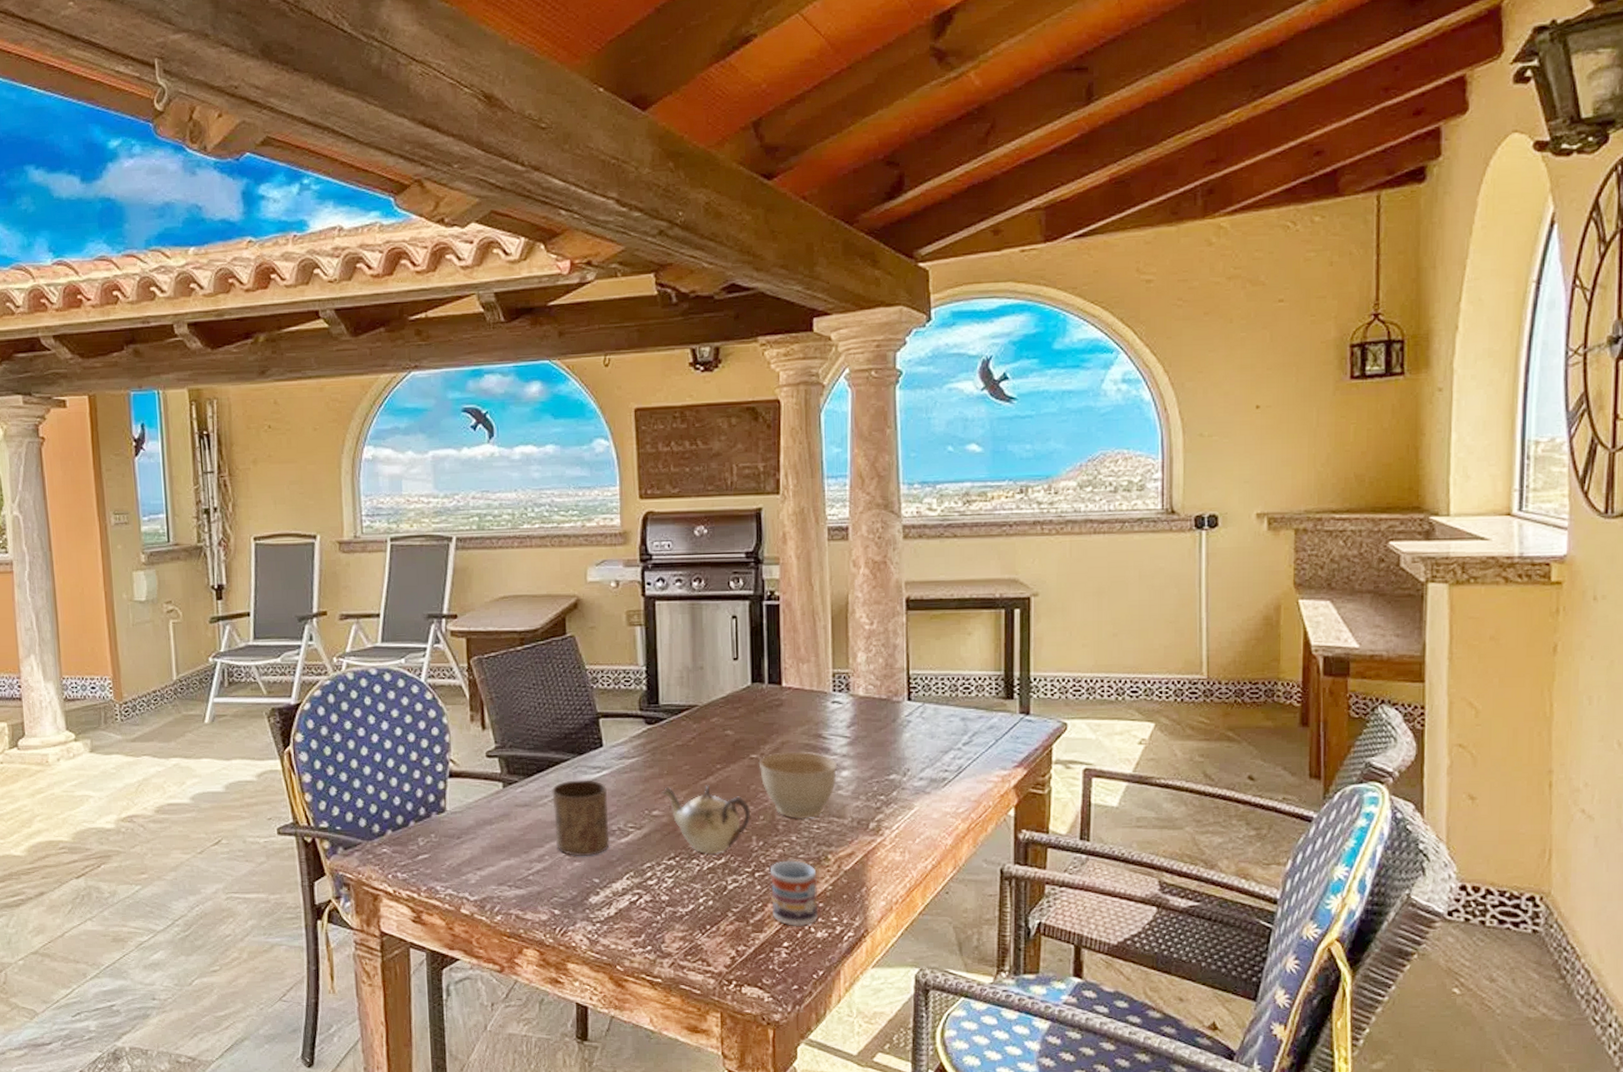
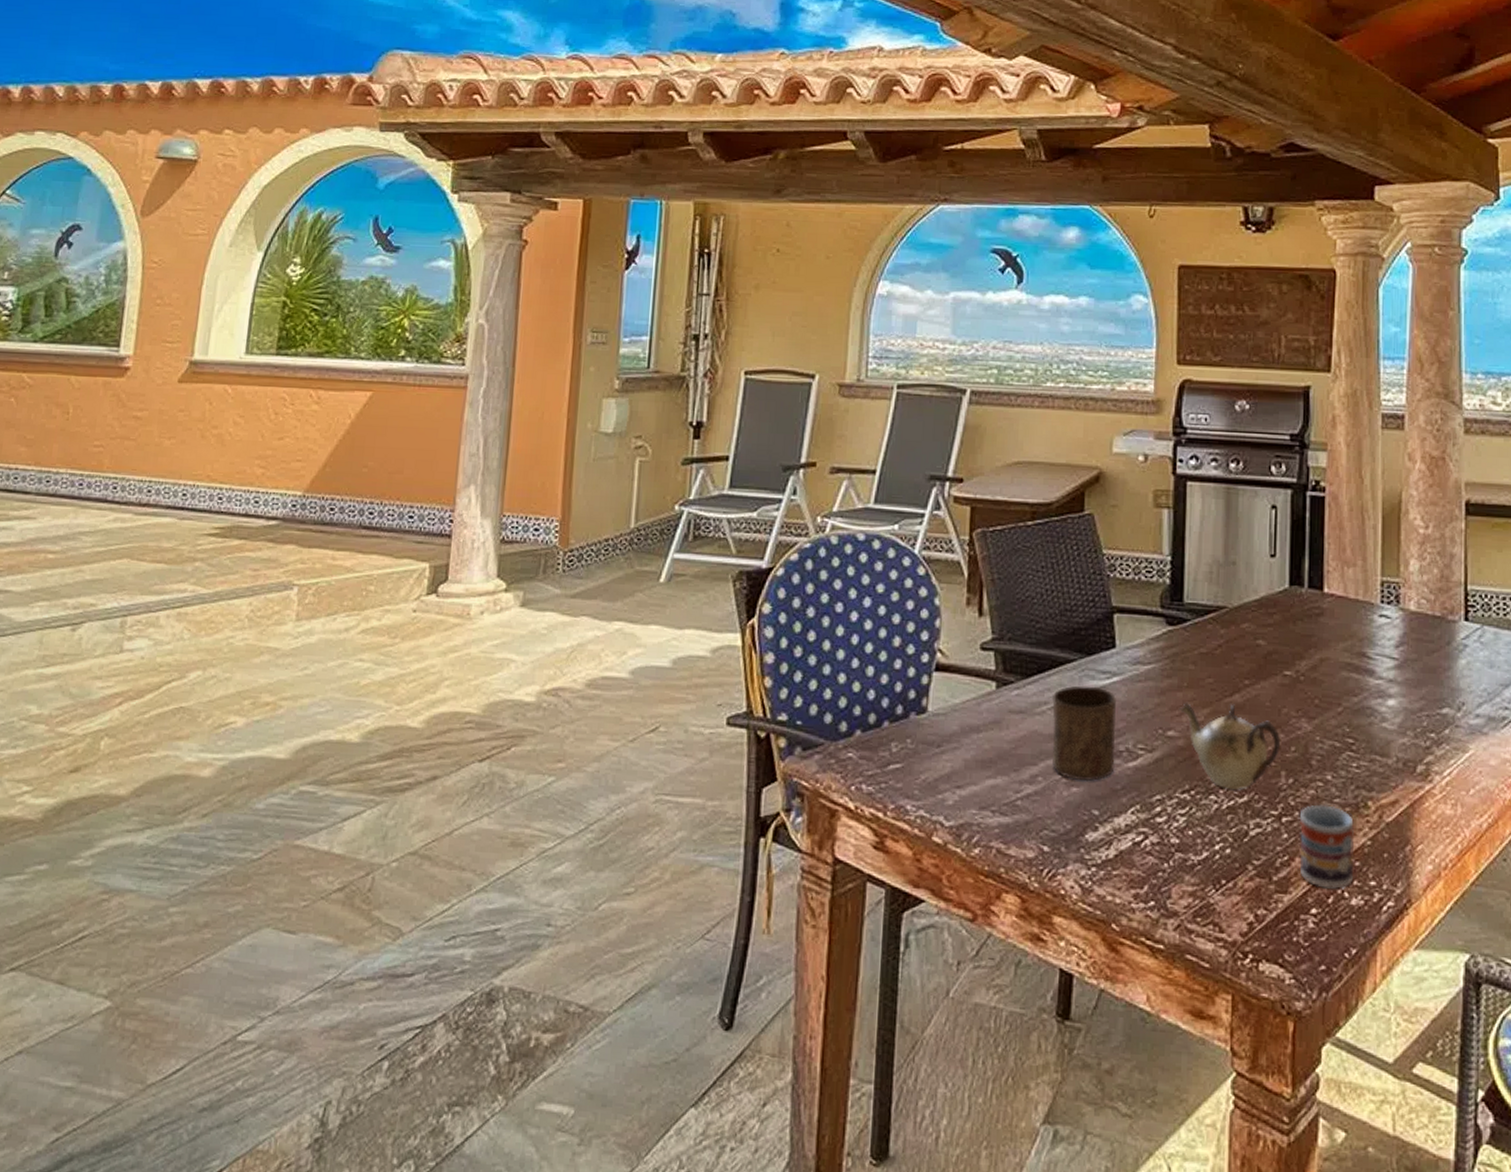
planter bowl: present [758,752,838,819] -> none [1293,671,1383,755]

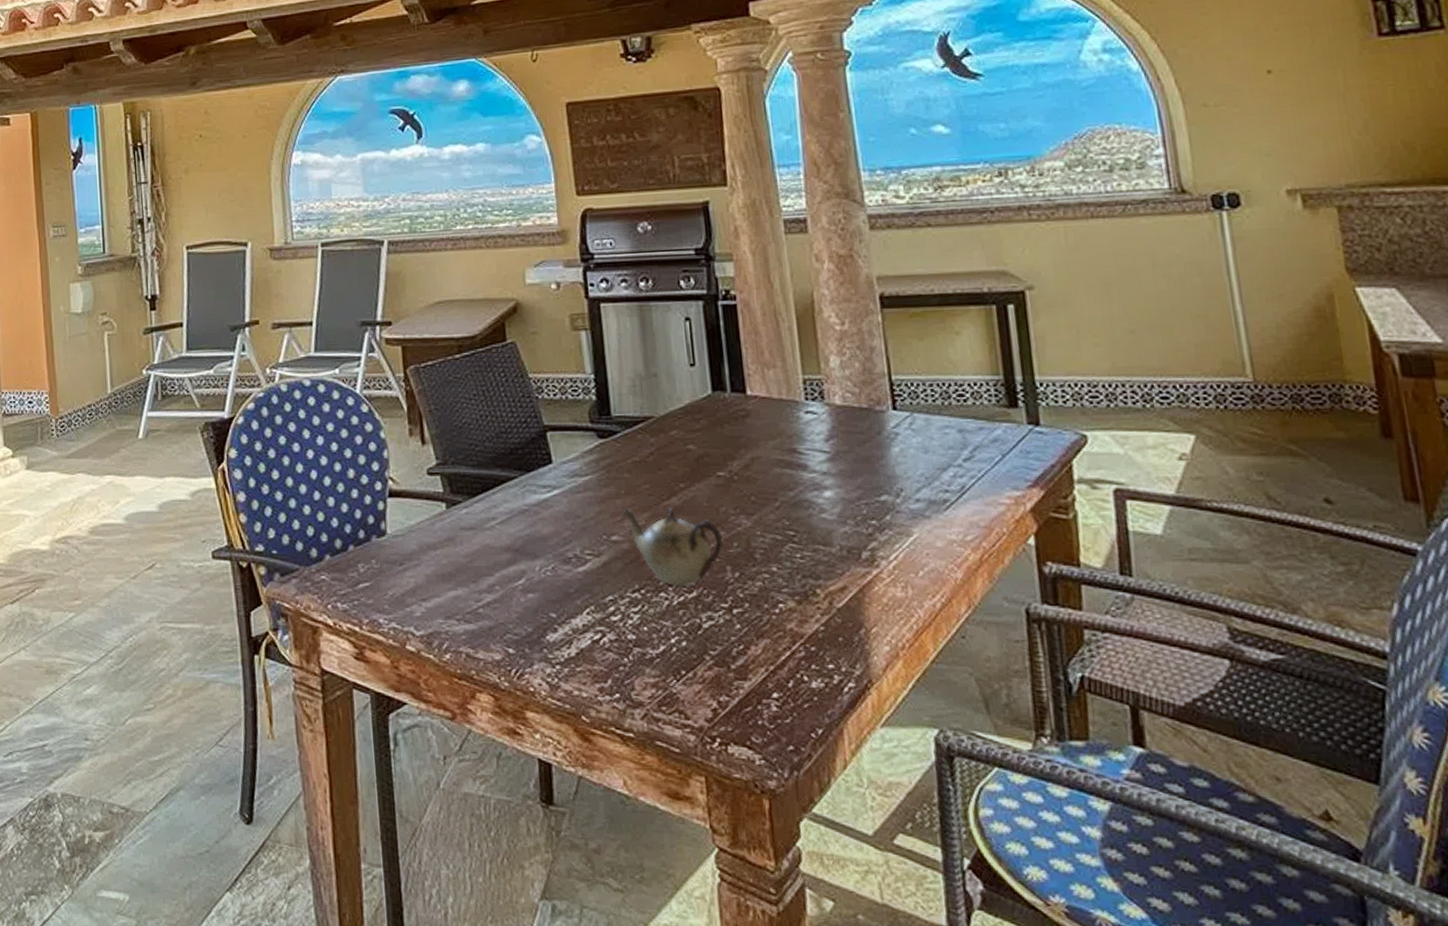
cup: present [1051,685,1117,782] -> none [498,500,566,588]
cup: present [1299,804,1354,889] -> none [749,595,811,673]

